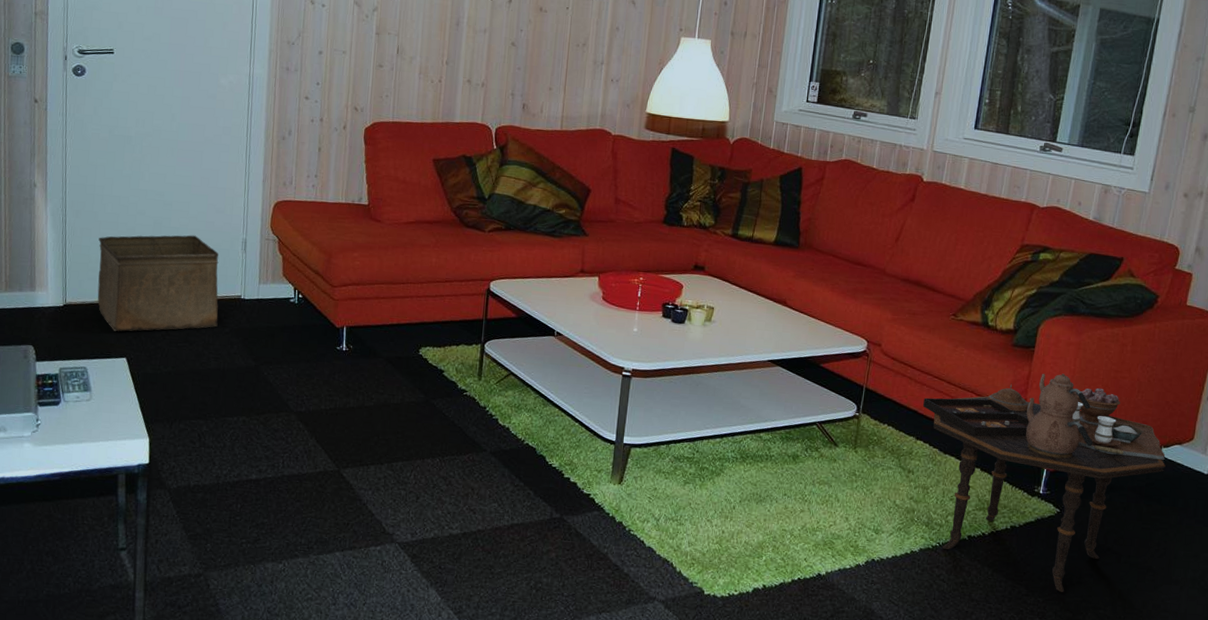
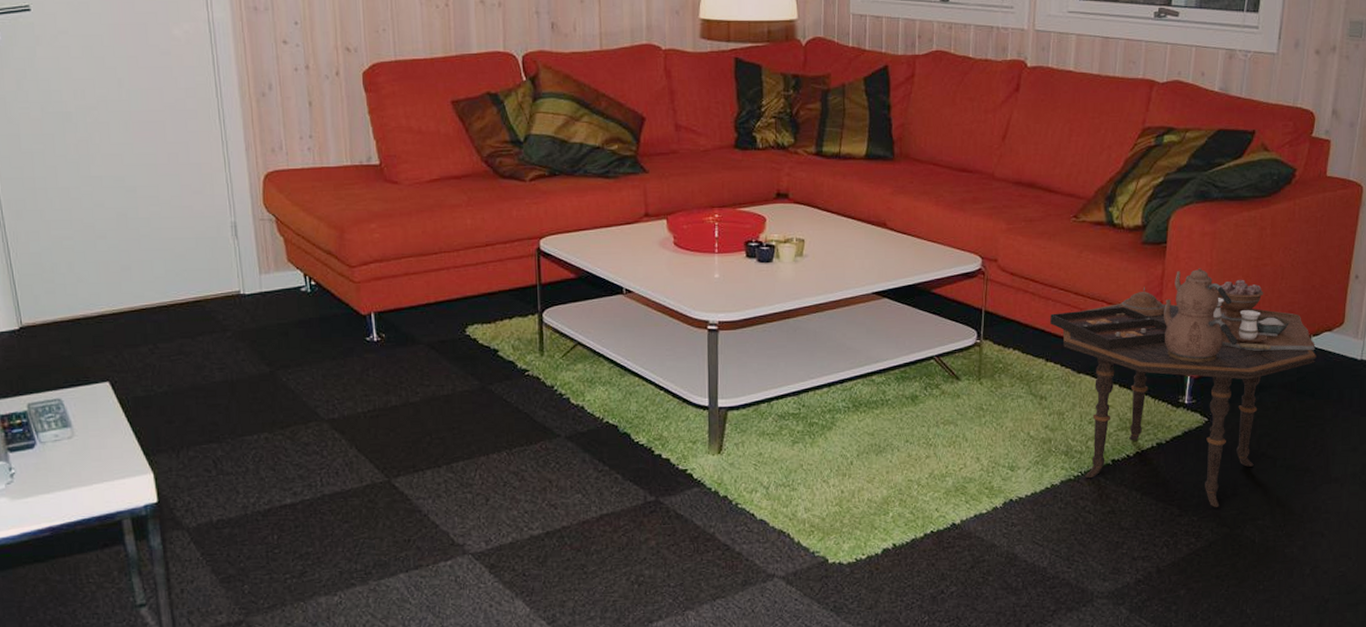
storage bin: present [97,235,219,331] -> none [50,224,217,351]

